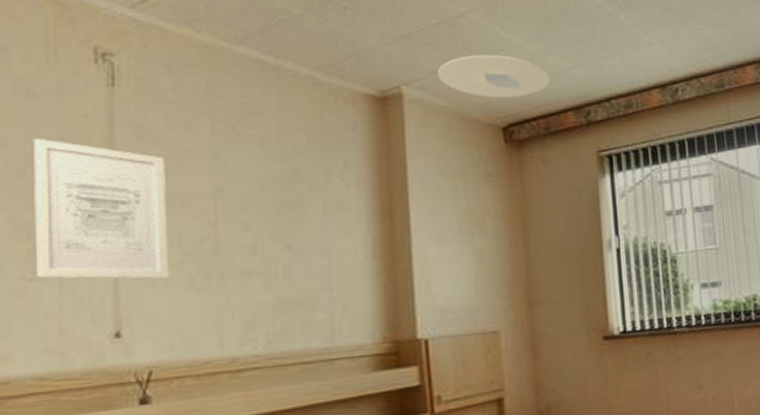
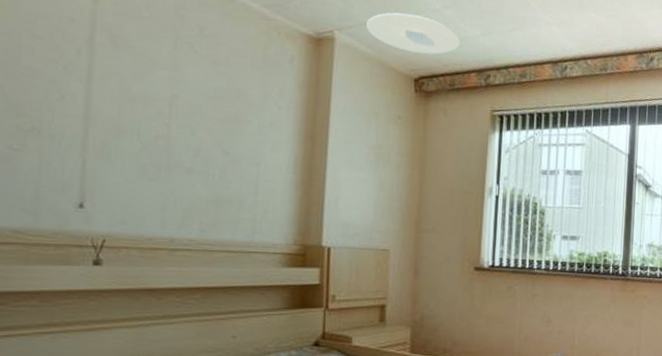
wall art: present [34,137,169,279] -> none [21,31,133,166]

